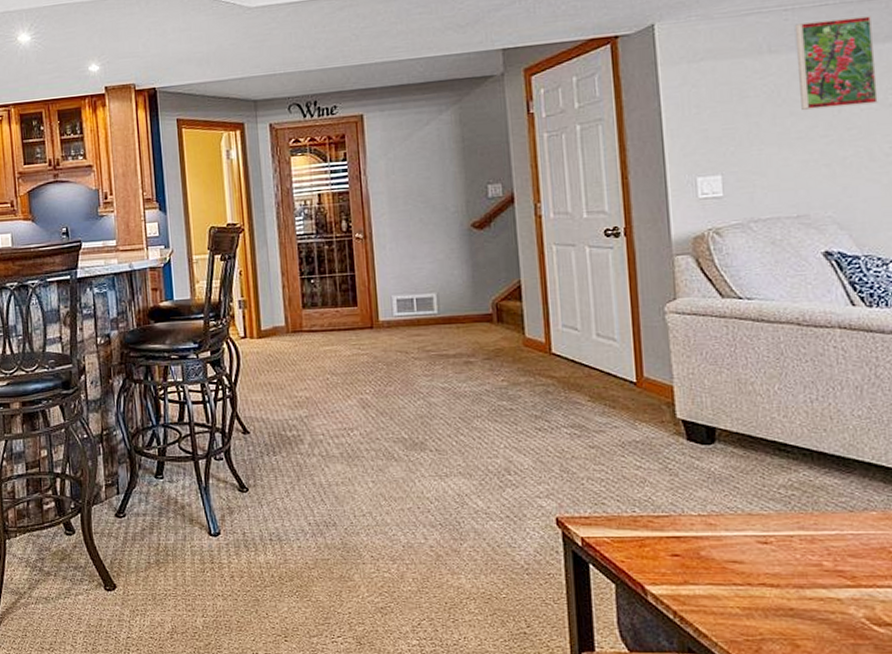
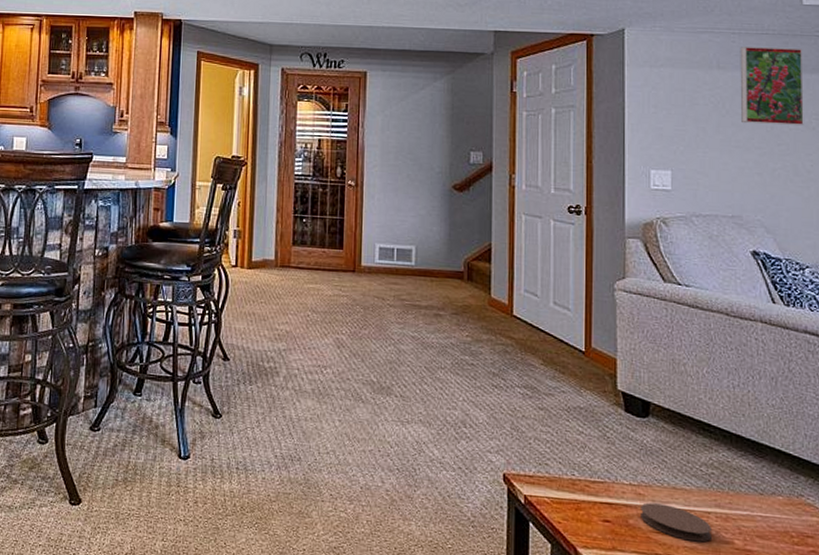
coaster: none [713,532,796,567] -> present [641,502,711,542]

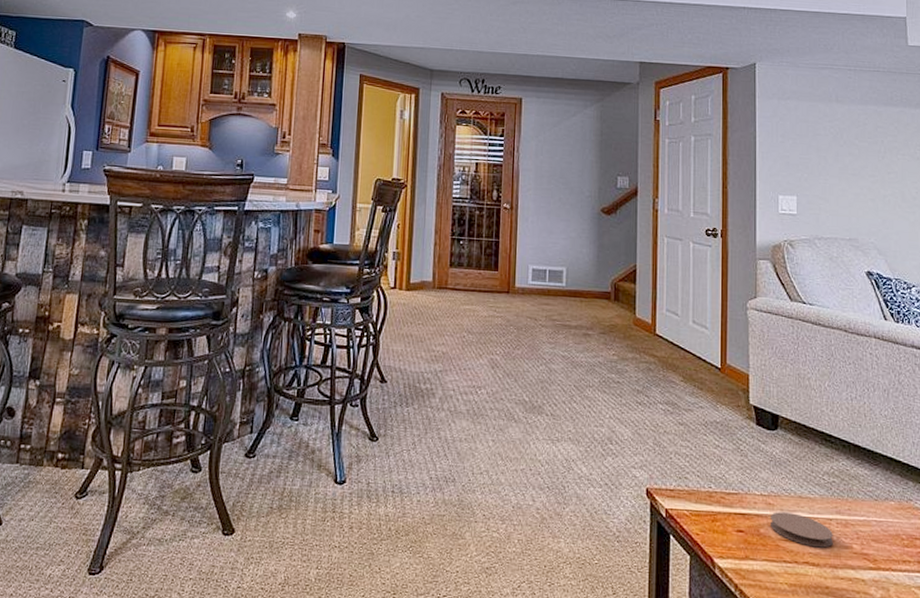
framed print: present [740,47,804,126] -> none [855,82,910,156]

